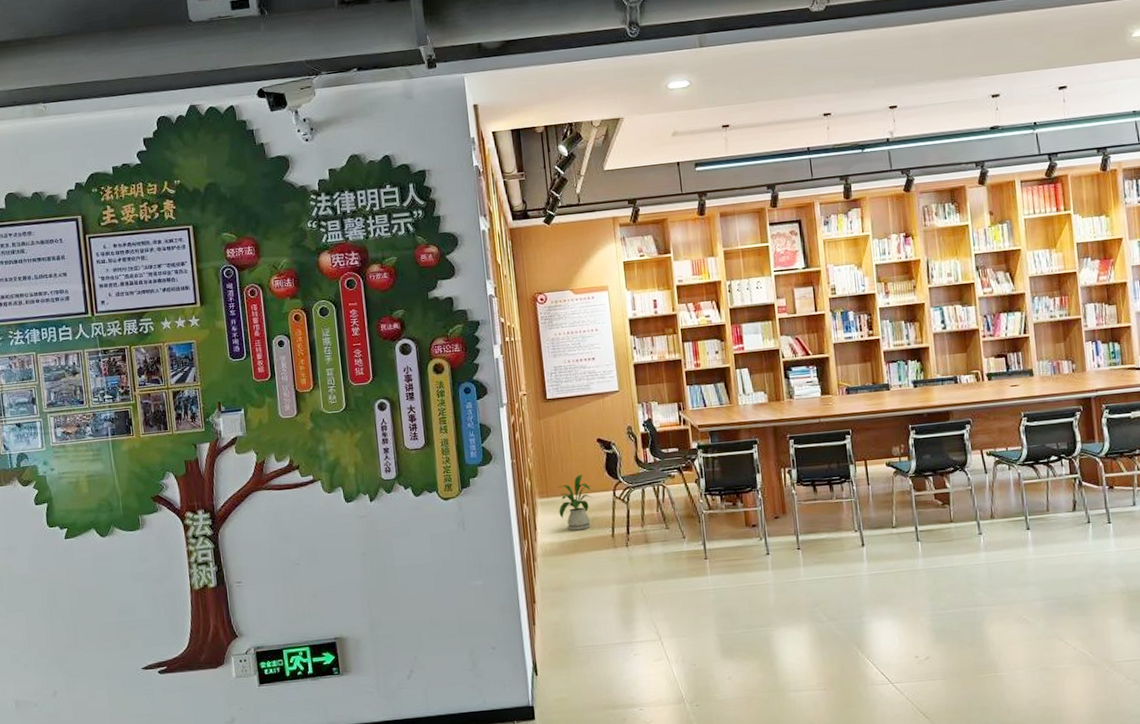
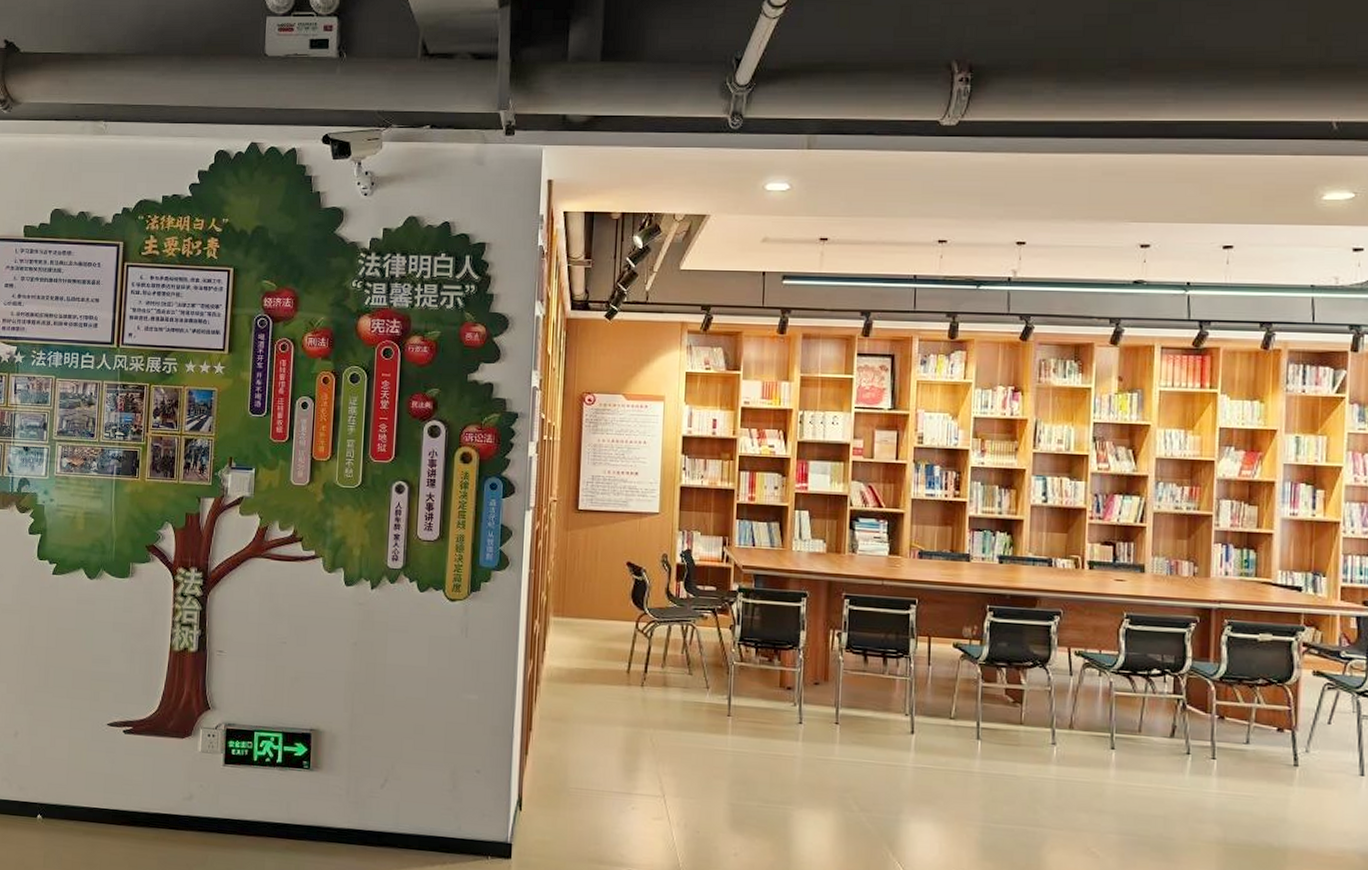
house plant: present [558,474,593,531] -> none [573,598,612,660]

